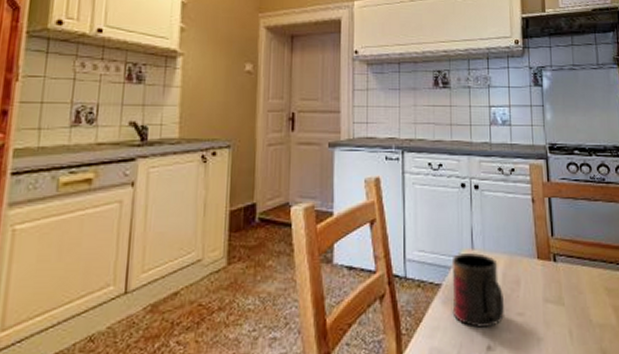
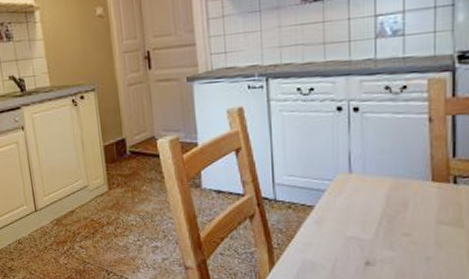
mug: present [451,252,505,329] -> none [325,175,388,246]

